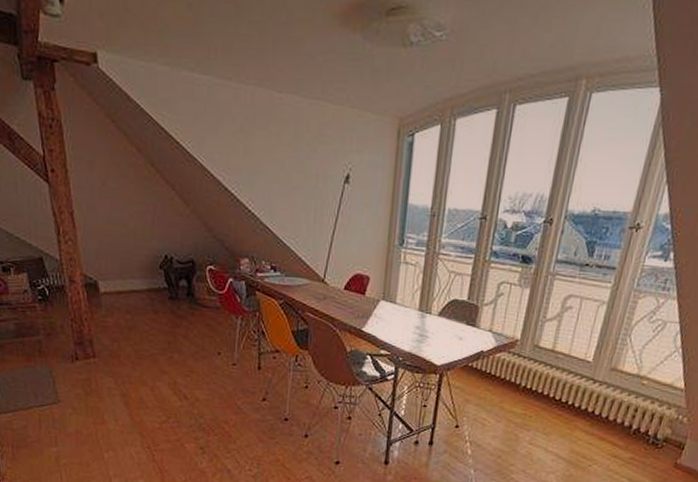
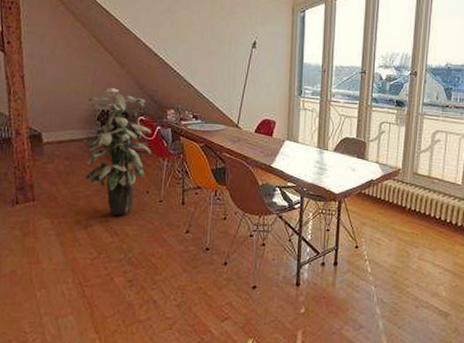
indoor plant: none [144,230,223,378] -> present [82,88,152,215]

